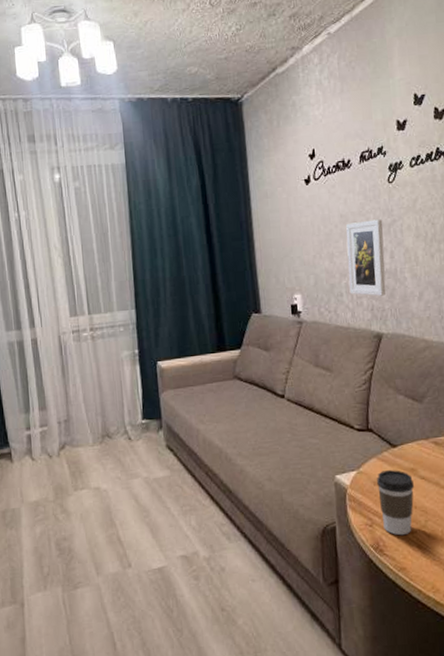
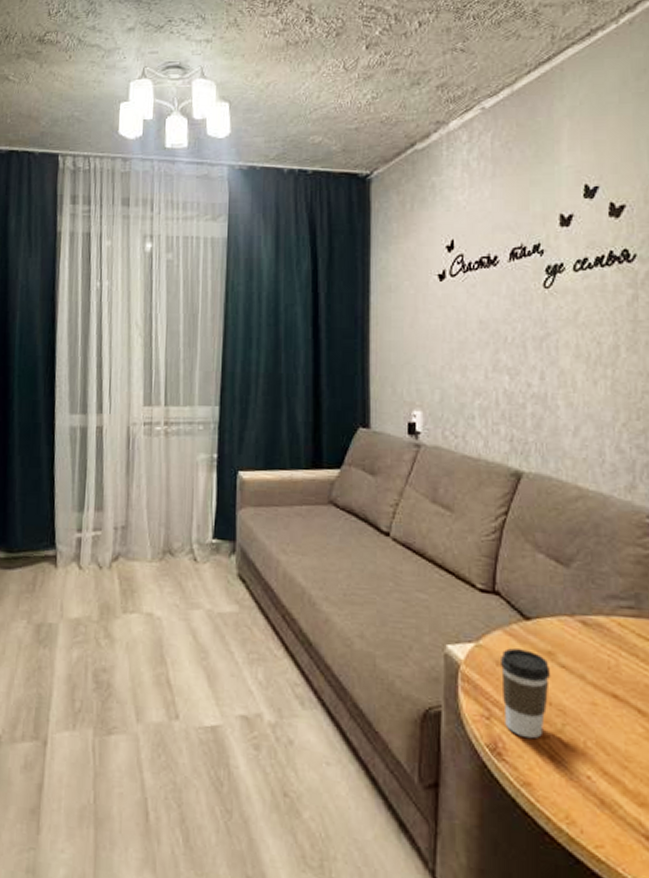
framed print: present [346,219,387,296] -> none [483,330,534,425]

